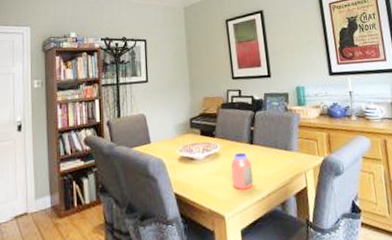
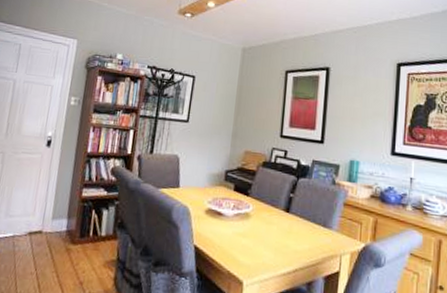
jar: present [230,152,254,190] -> none [258,218,283,259]

